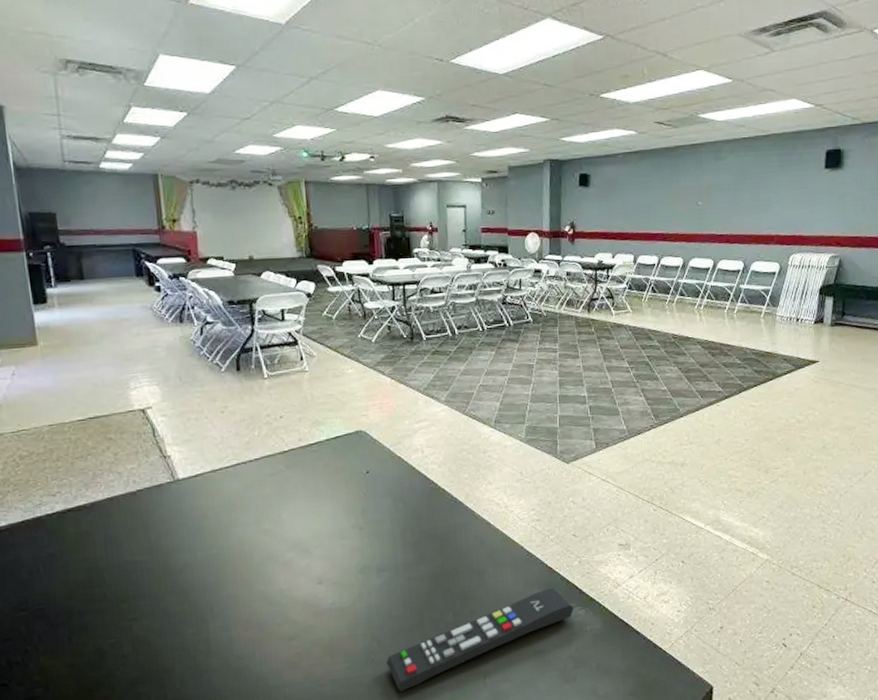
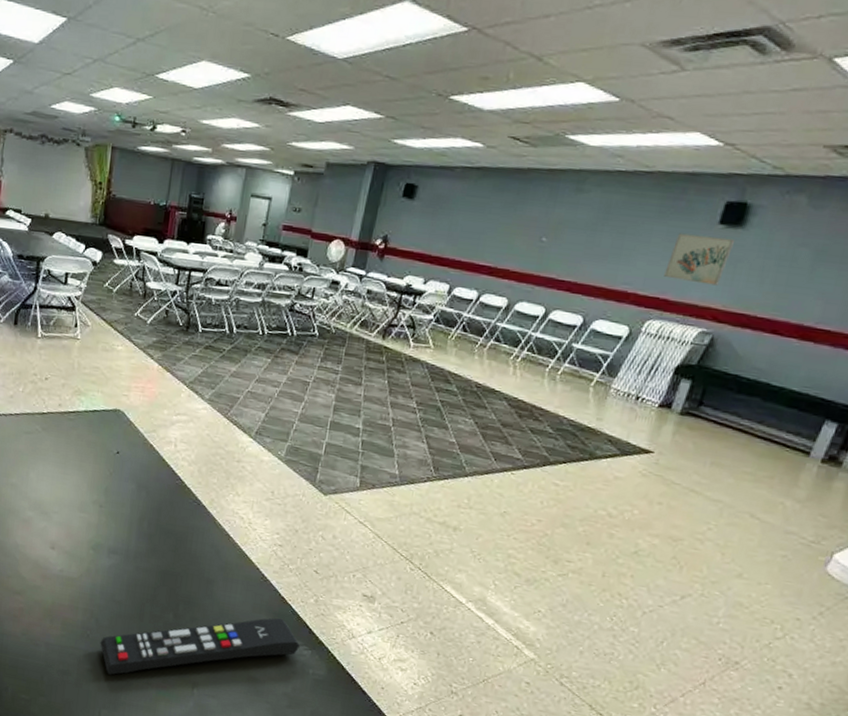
wall art: none [795,178,839,219] -> present [664,233,736,286]

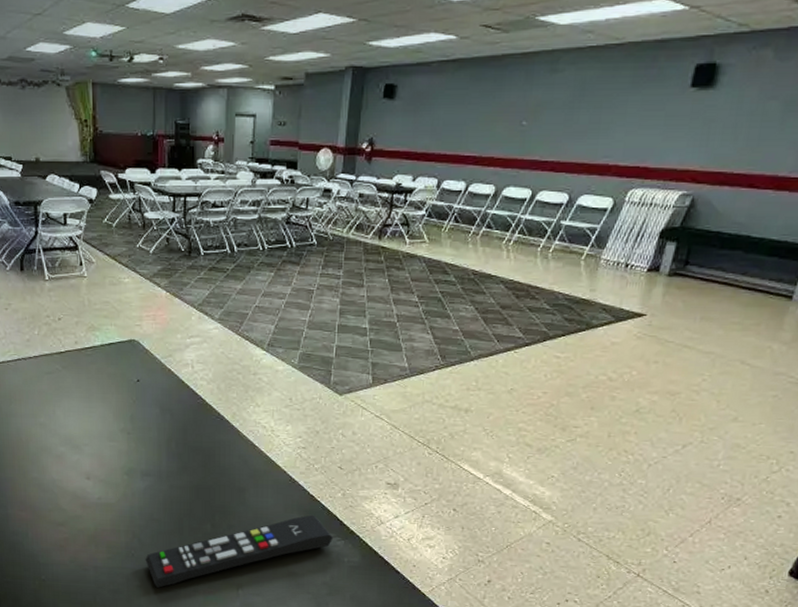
wall art: present [664,233,736,286] -> none [642,100,708,148]

